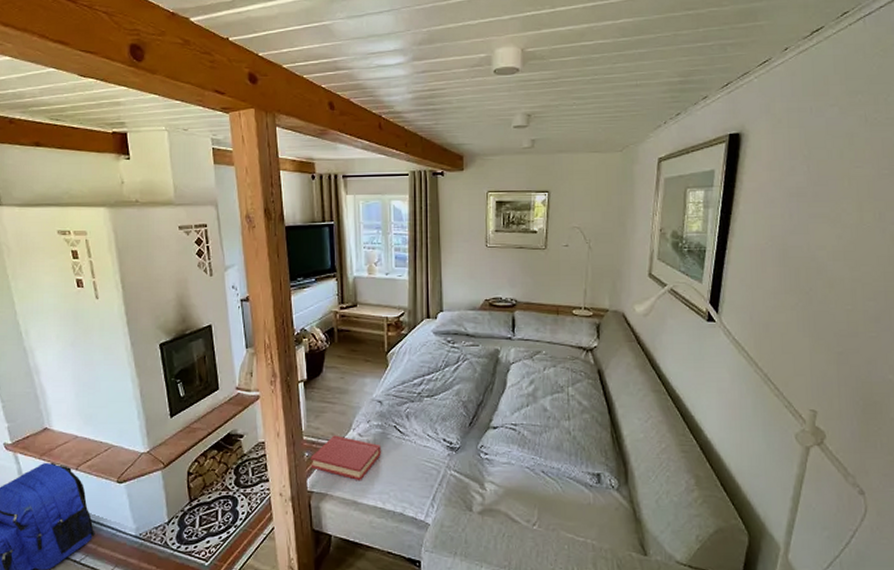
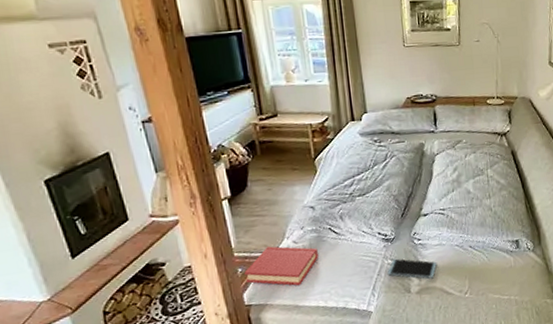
smartphone: none [448,470,504,499] -> present [387,258,437,279]

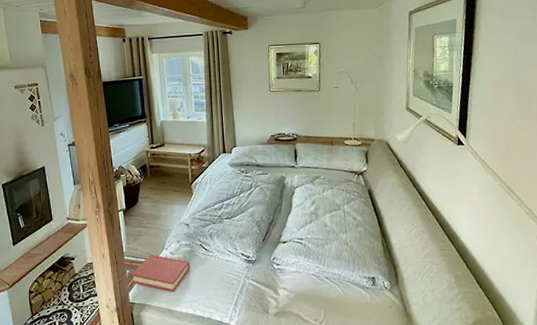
smartphone: present [387,258,437,279] -> none [248,279,294,303]

